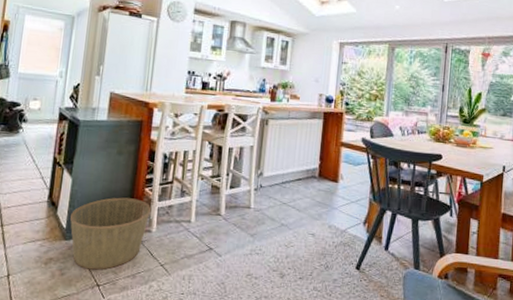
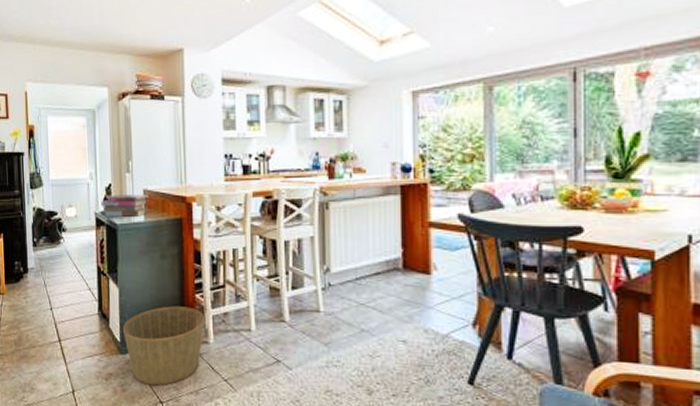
books: none [66,93,115,116] -> present [101,194,149,217]

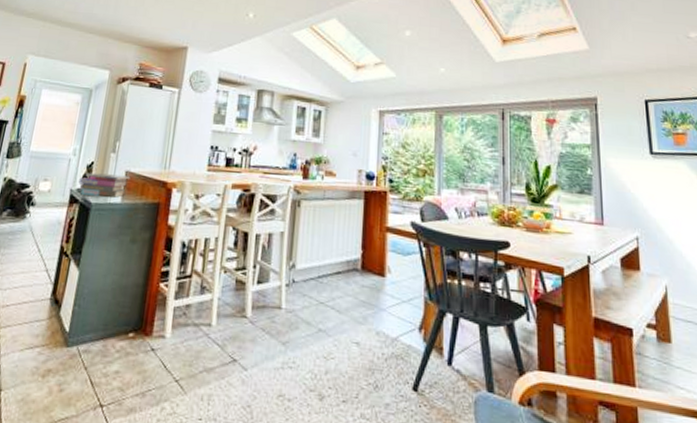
basket: present [123,306,206,386] -> none [74,294,166,386]

